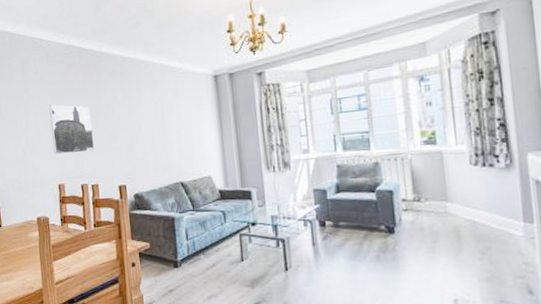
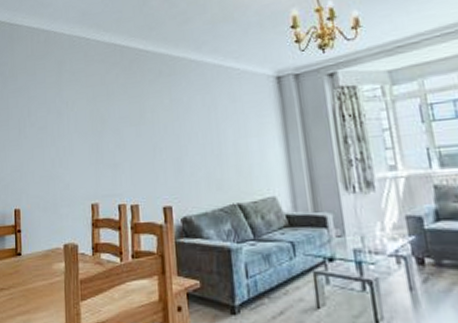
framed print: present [49,104,94,154] -> none [84,109,135,168]

